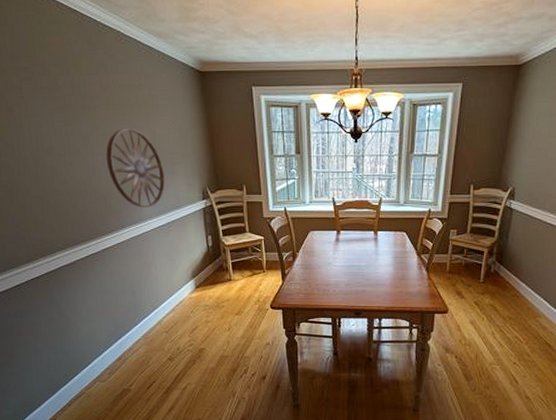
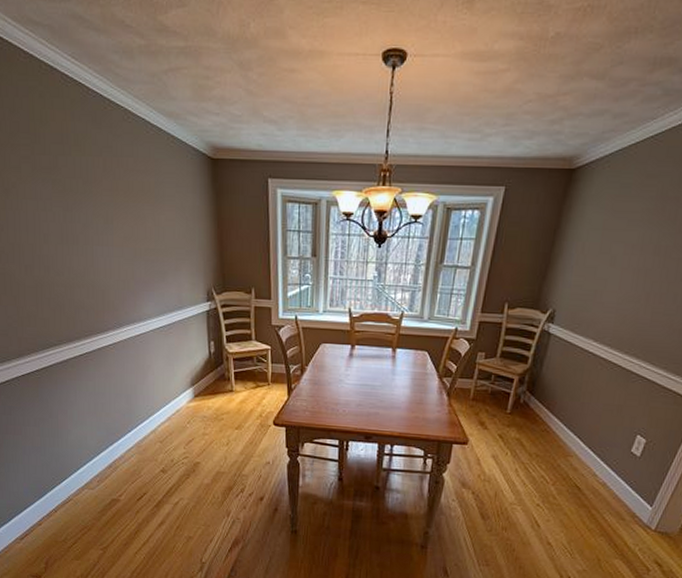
wall art: present [106,128,165,208] -> none [106,217,167,306]

